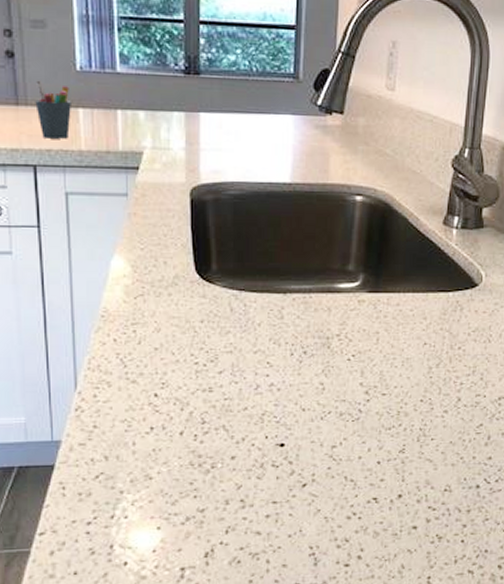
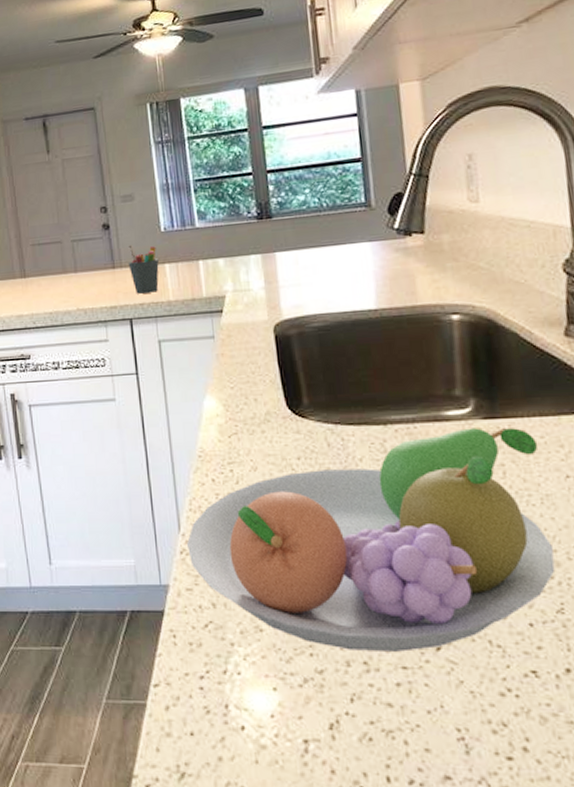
fruit bowl: none [82,300,408,491] -> present [186,428,556,652]

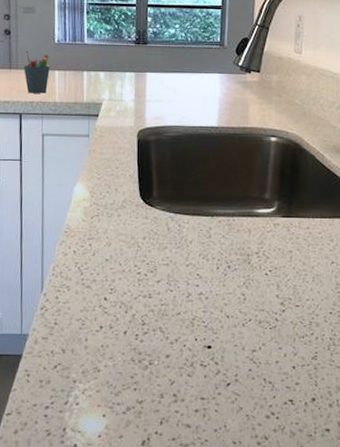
fruit bowl: present [186,428,556,652] -> none [46,223,317,387]

